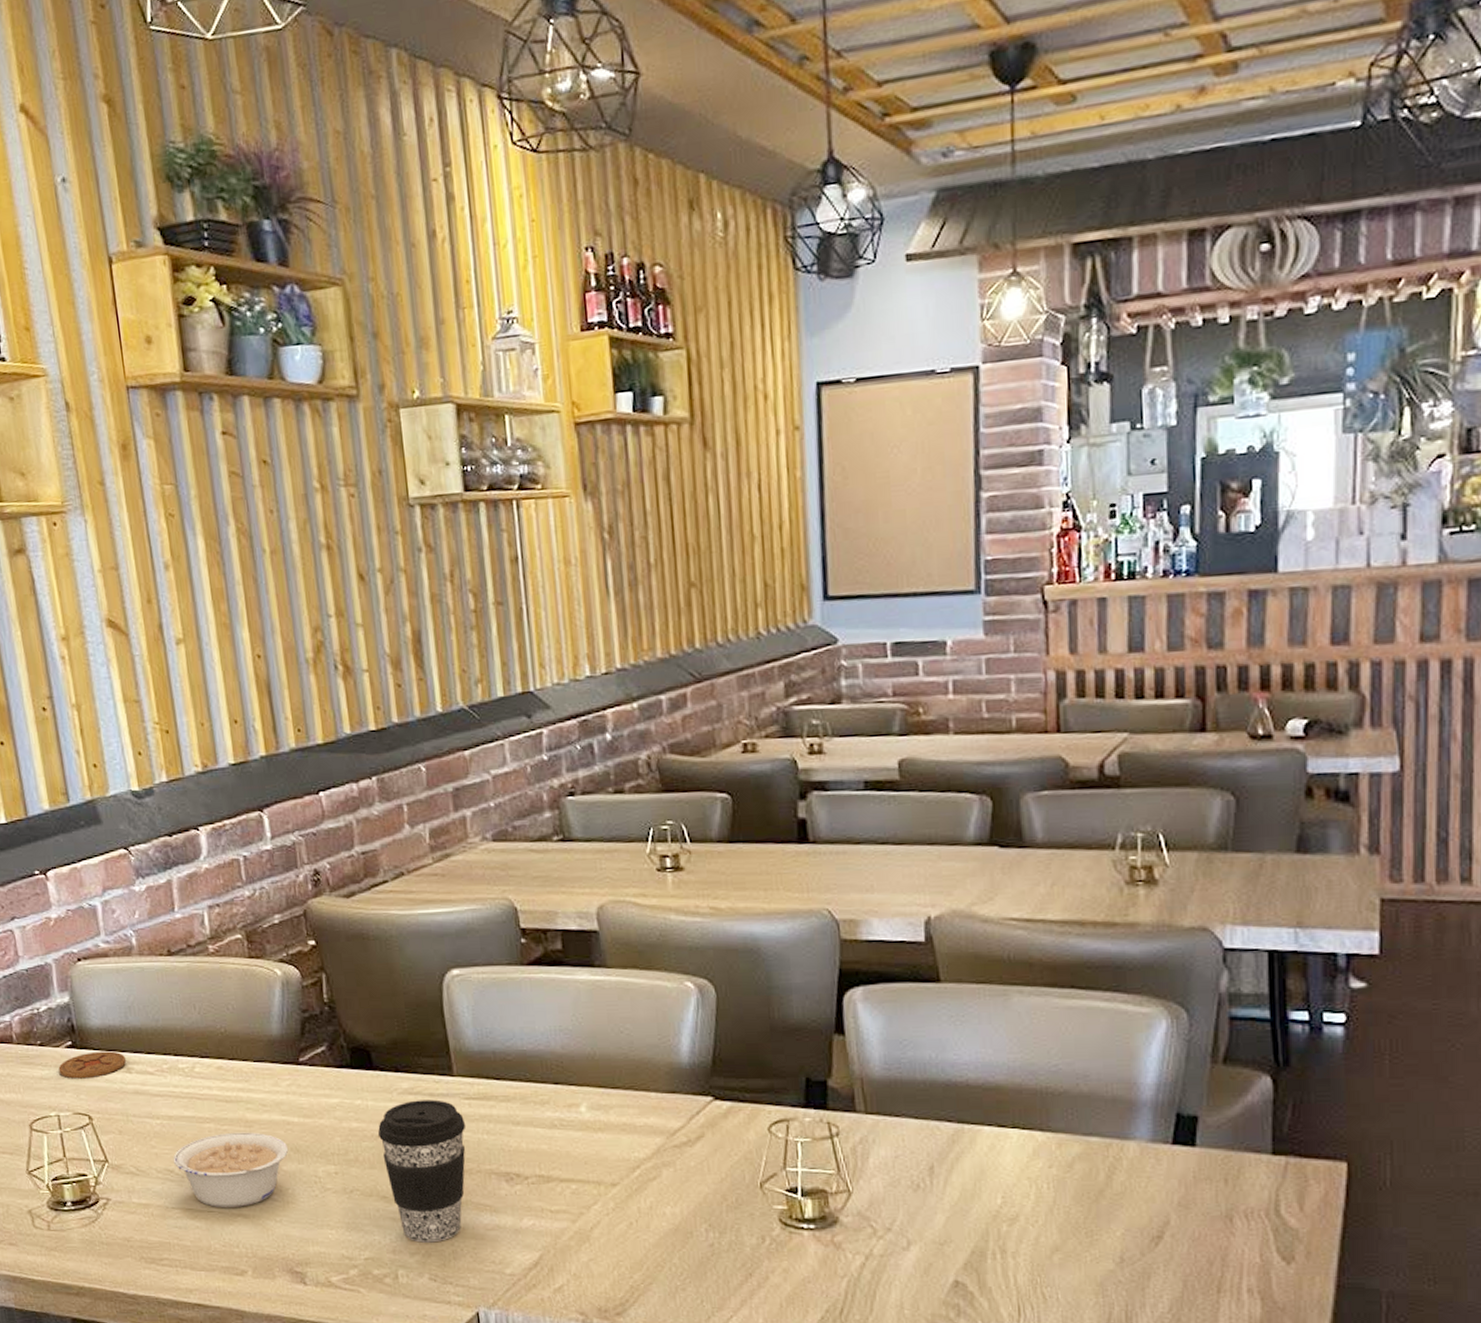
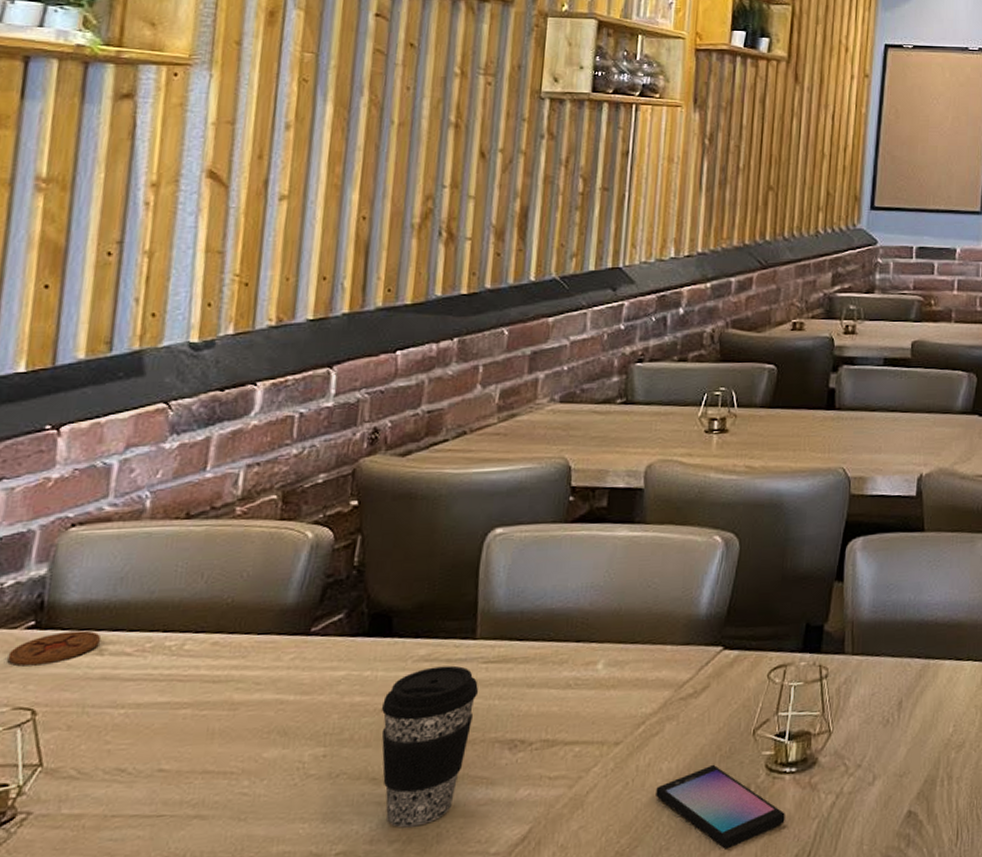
legume: present [173,1132,289,1208] -> none [128,715,275,810]
smartphone: none [662,1213,809,1296] -> present [656,764,785,849]

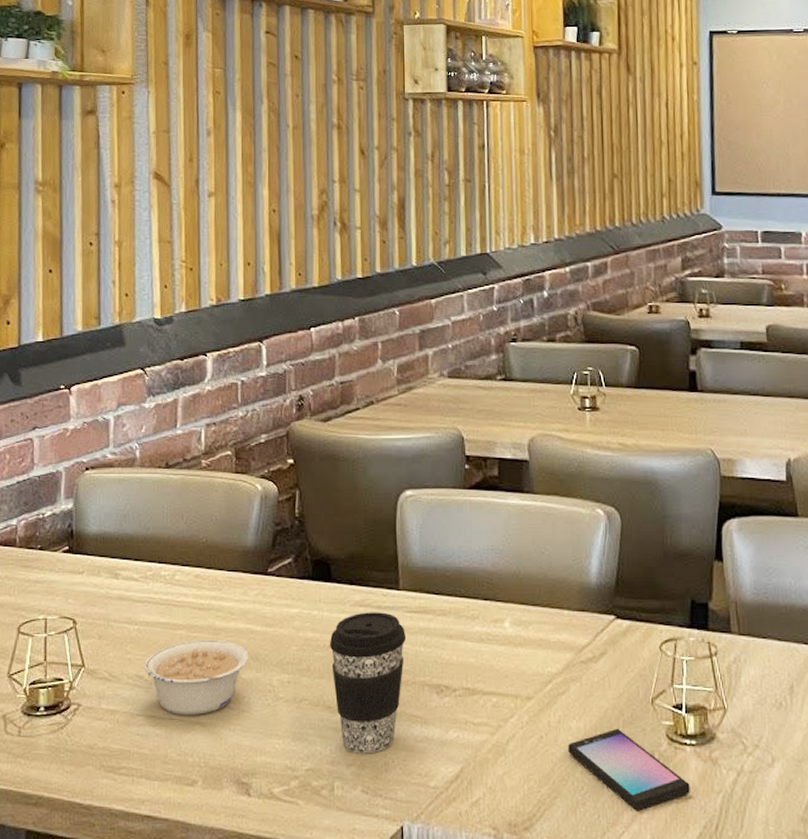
coaster: present [7,630,102,666] -> none [53,557,116,583]
legume: none [128,715,275,810] -> present [144,639,249,716]

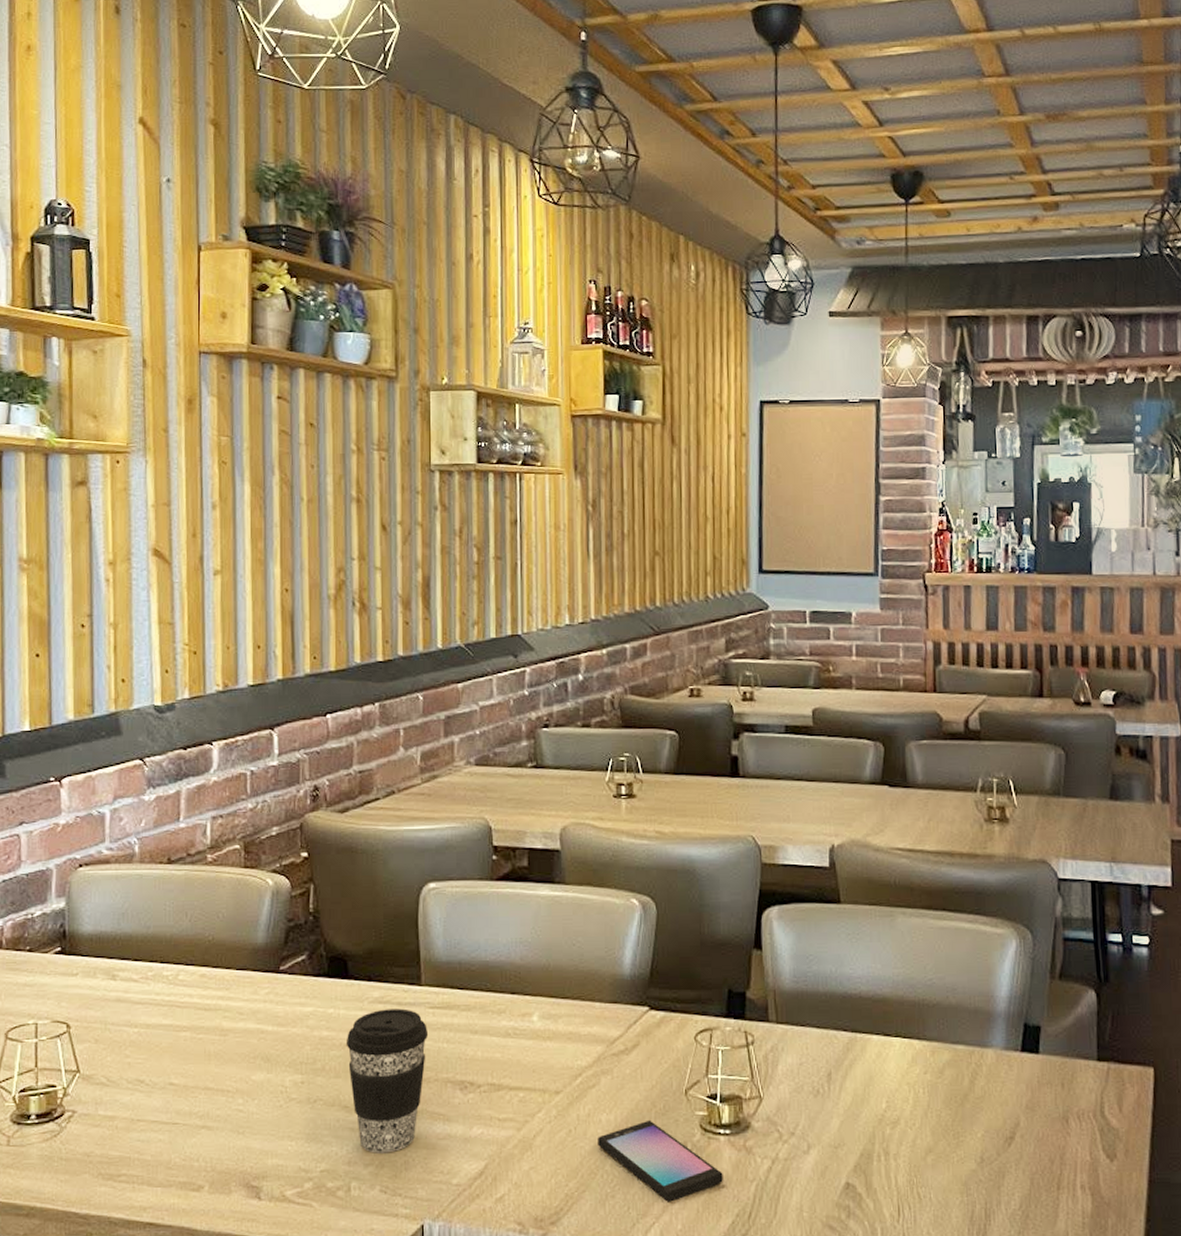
legume: present [144,639,249,716] -> none [145,1041,260,1120]

